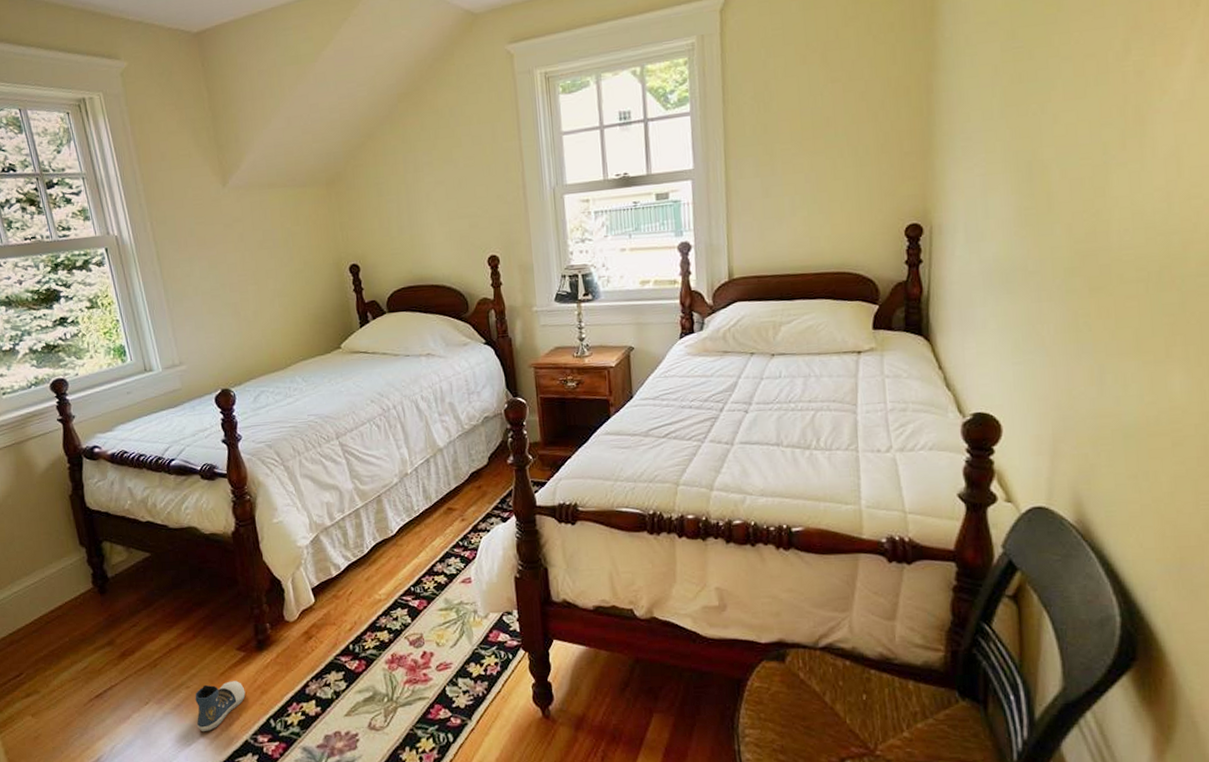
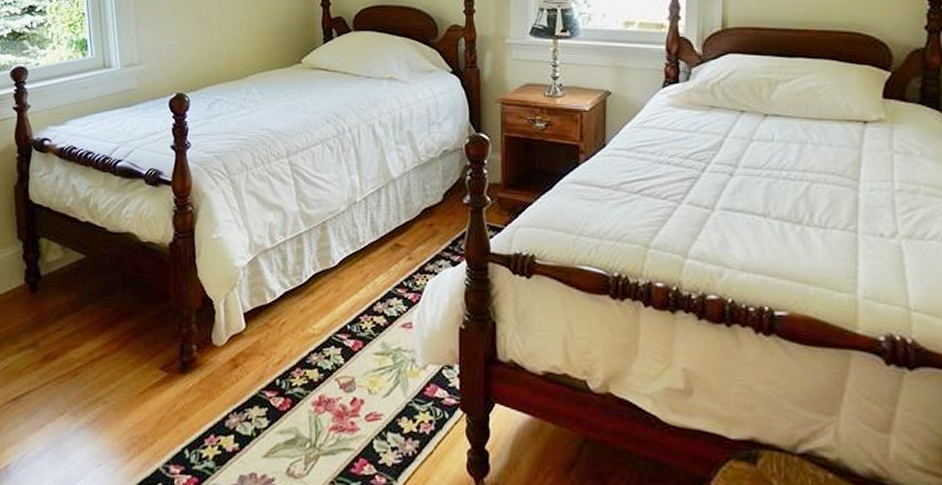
shoe: present [195,681,246,732] -> none [109,402,163,454]

